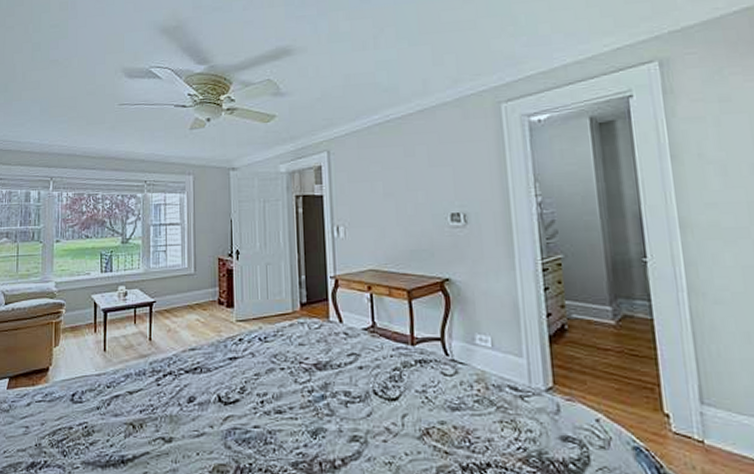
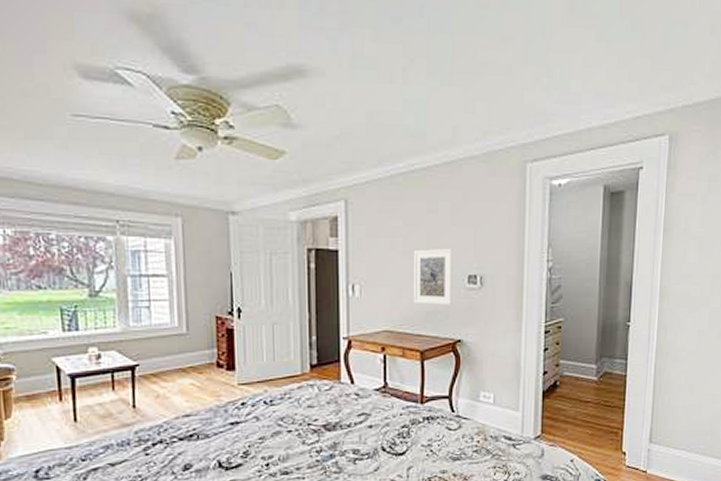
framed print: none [393,188,437,244] -> present [413,248,453,305]

